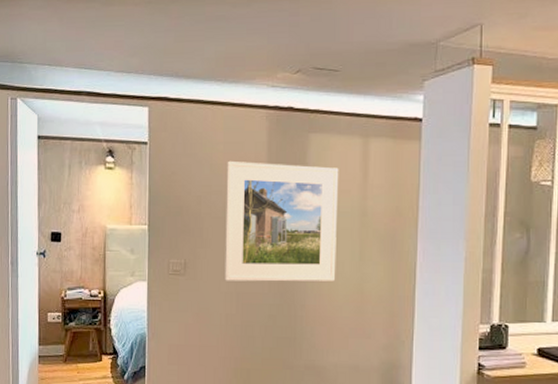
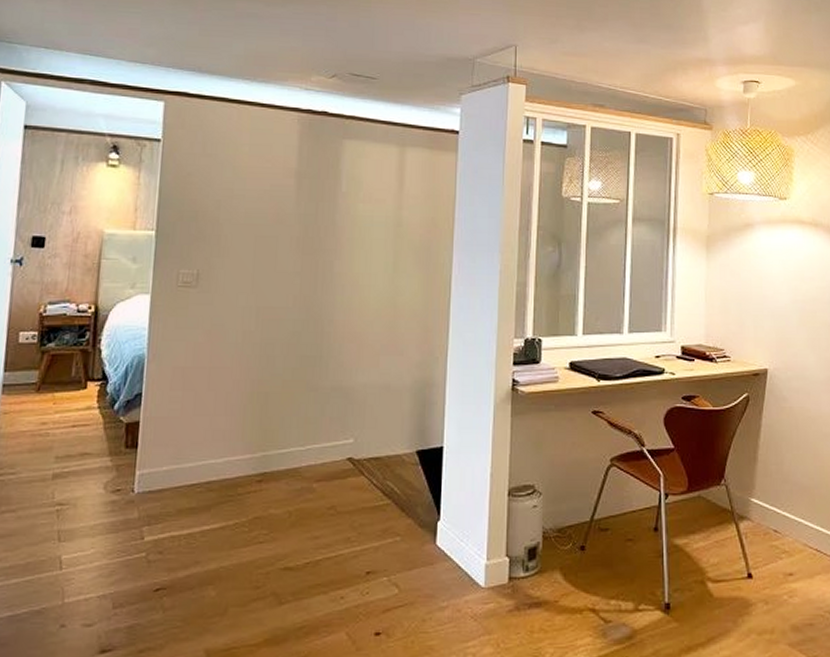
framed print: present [224,160,339,282] -> none [243,163,374,295]

